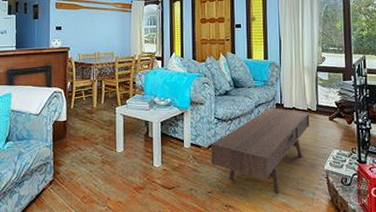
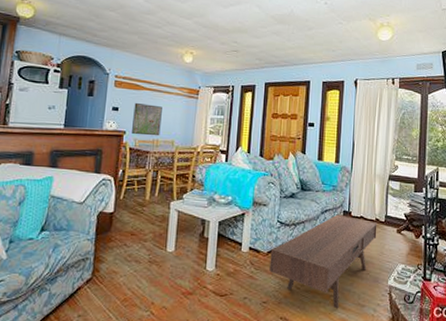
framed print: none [75,20,100,50] -> present [132,102,162,136]

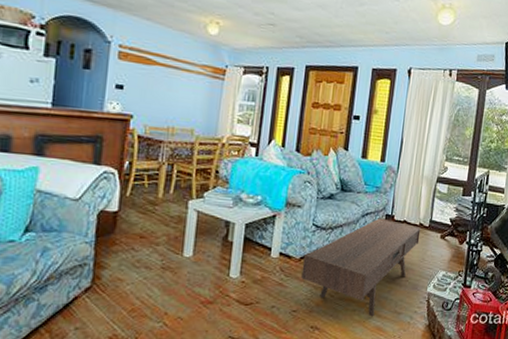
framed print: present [132,102,162,136] -> none [141,80,180,123]

